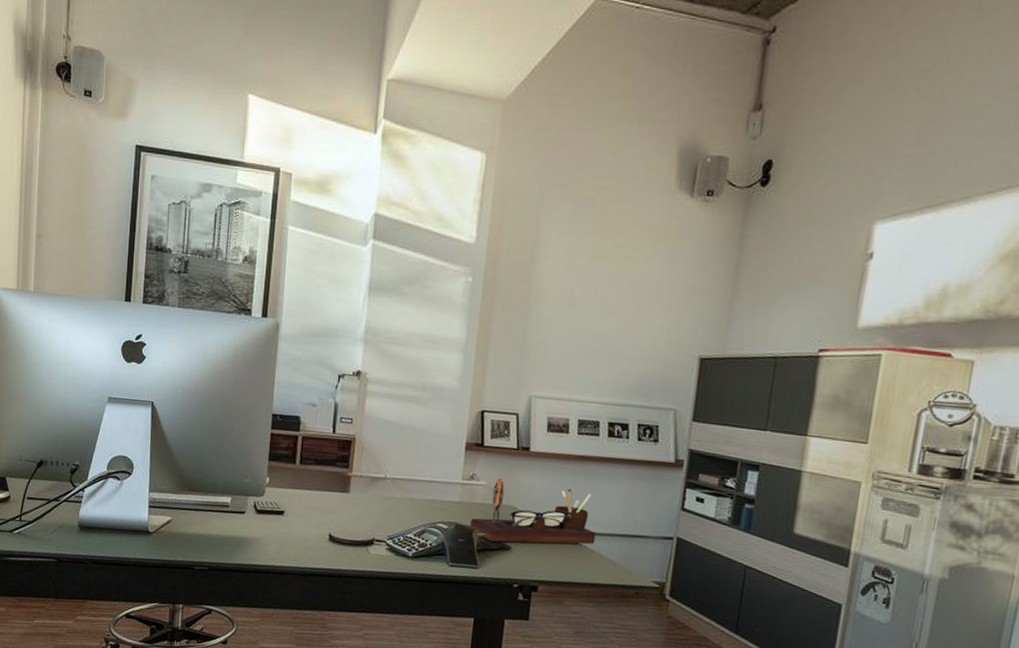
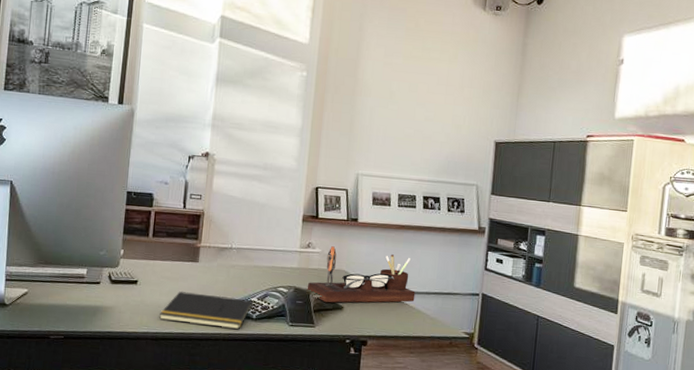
notepad: none [307,524,410,567] -> present [159,291,254,329]

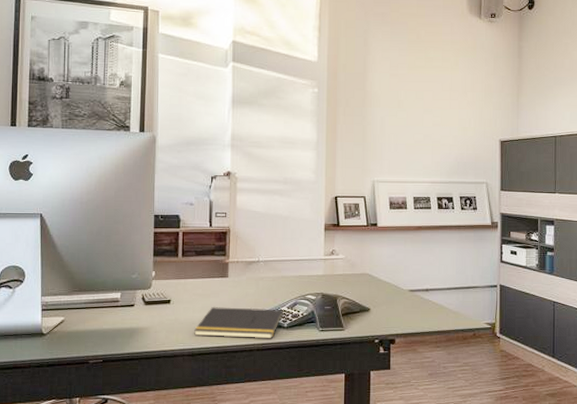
desk organizer: present [307,246,416,303] -> none [334,252,437,306]

